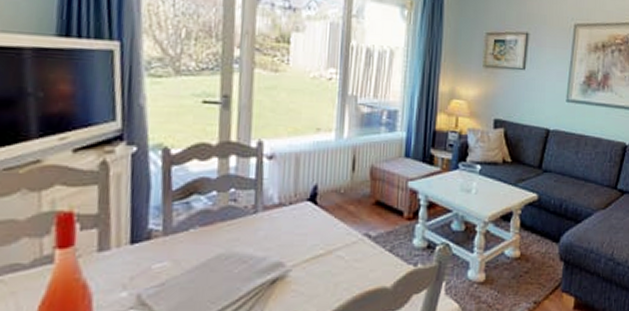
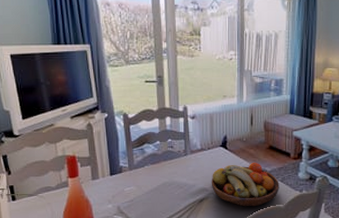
fruit bowl: none [290,223,387,289] -> present [211,162,279,207]

